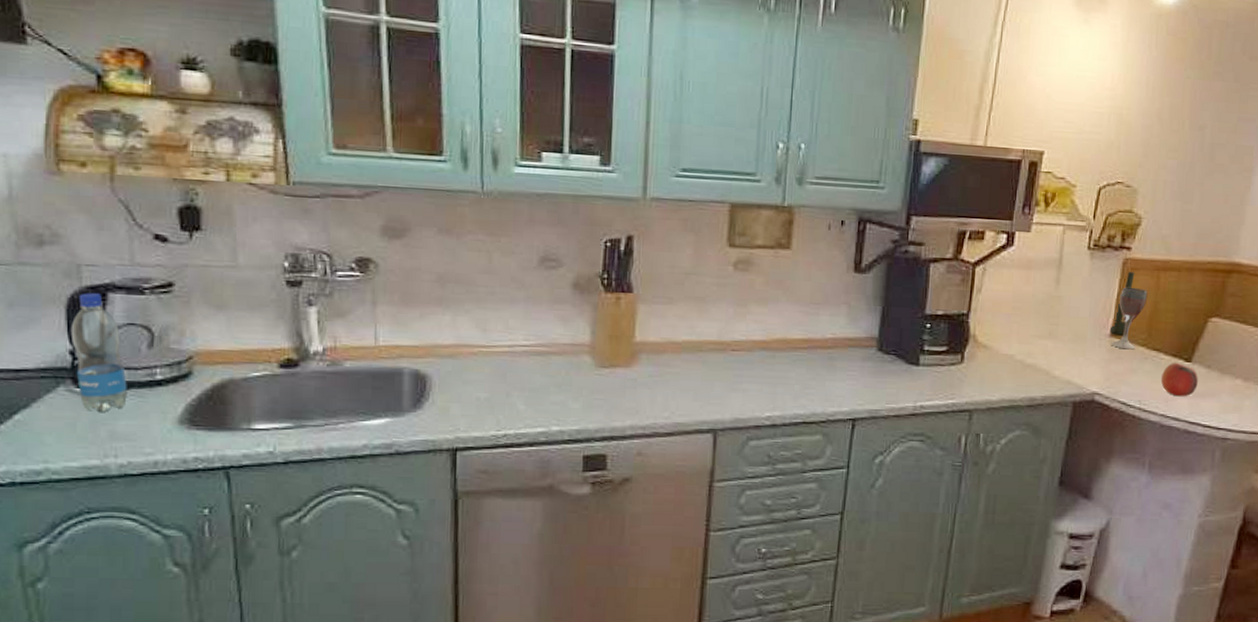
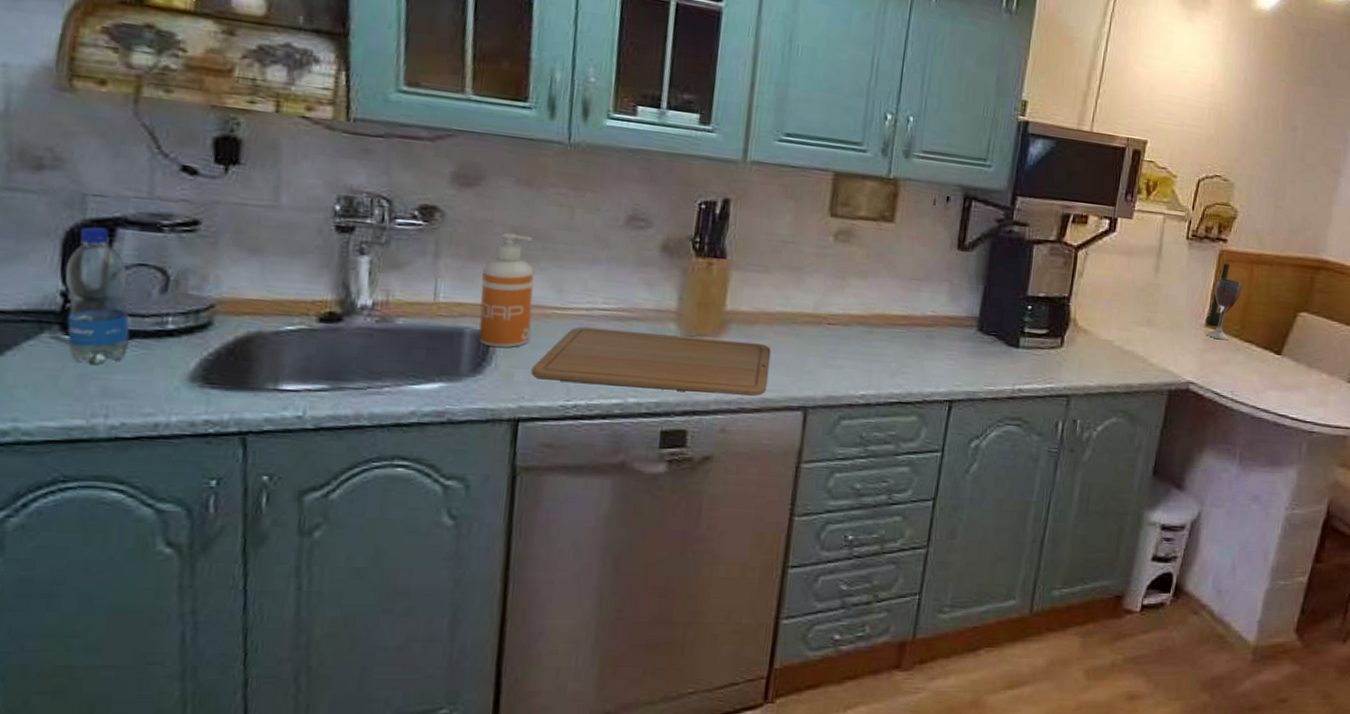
soap dispenser: none [415,279,461,385] -> present [478,232,535,348]
chopping board: none [464,362,680,422] -> present [531,326,771,397]
fruit: present [1160,362,1198,397] -> none [1252,354,1287,389]

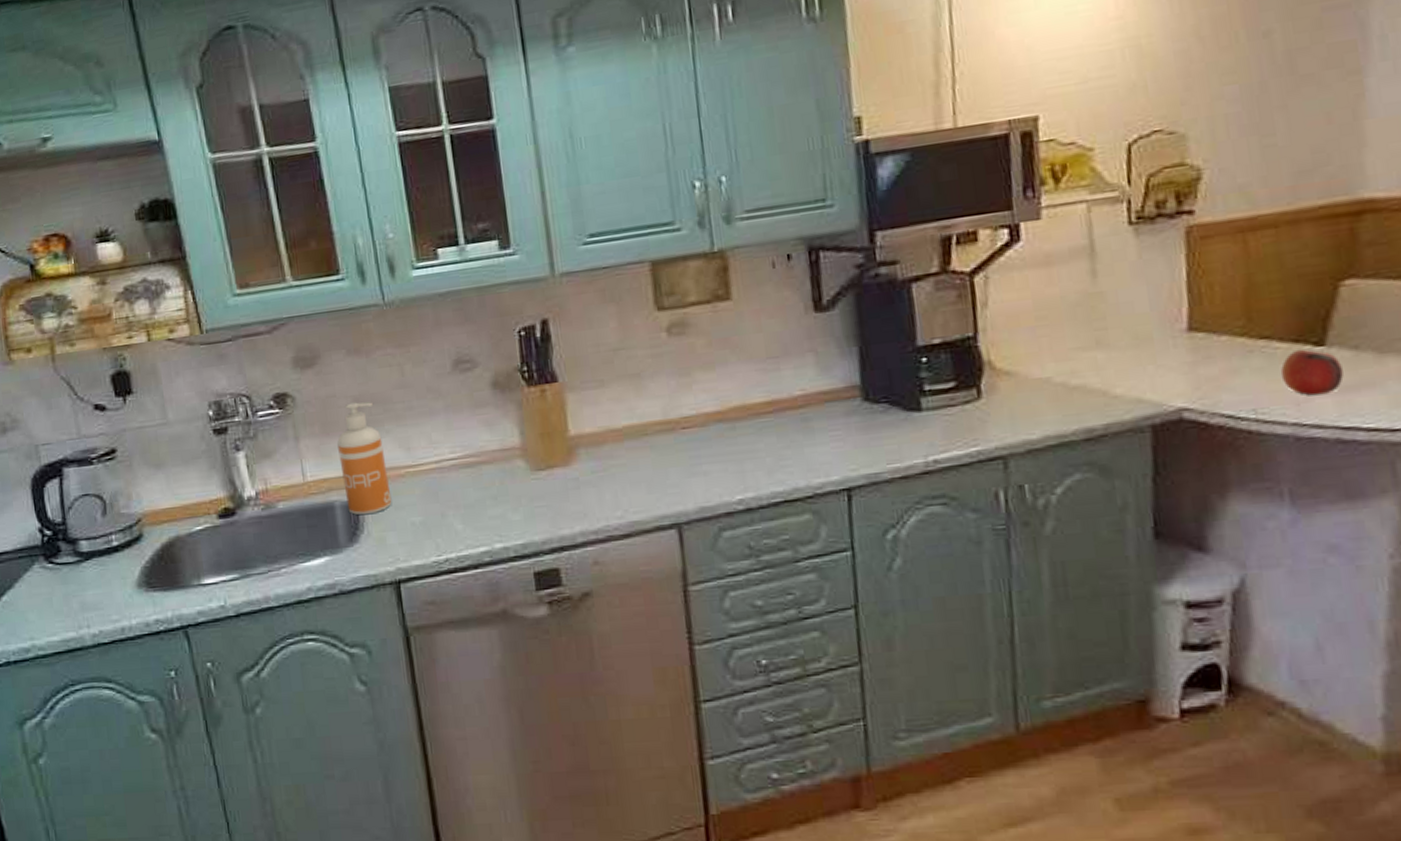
bottle: present [64,226,130,366] -> none [37,470,91,586]
chopping board: present [531,326,771,397] -> none [399,464,632,539]
wine bottle: present [1205,263,1230,327] -> none [1184,241,1210,330]
cup: present [1206,278,1242,341] -> none [1191,260,1235,345]
fruit: none [1252,354,1287,389] -> present [1280,348,1344,395]

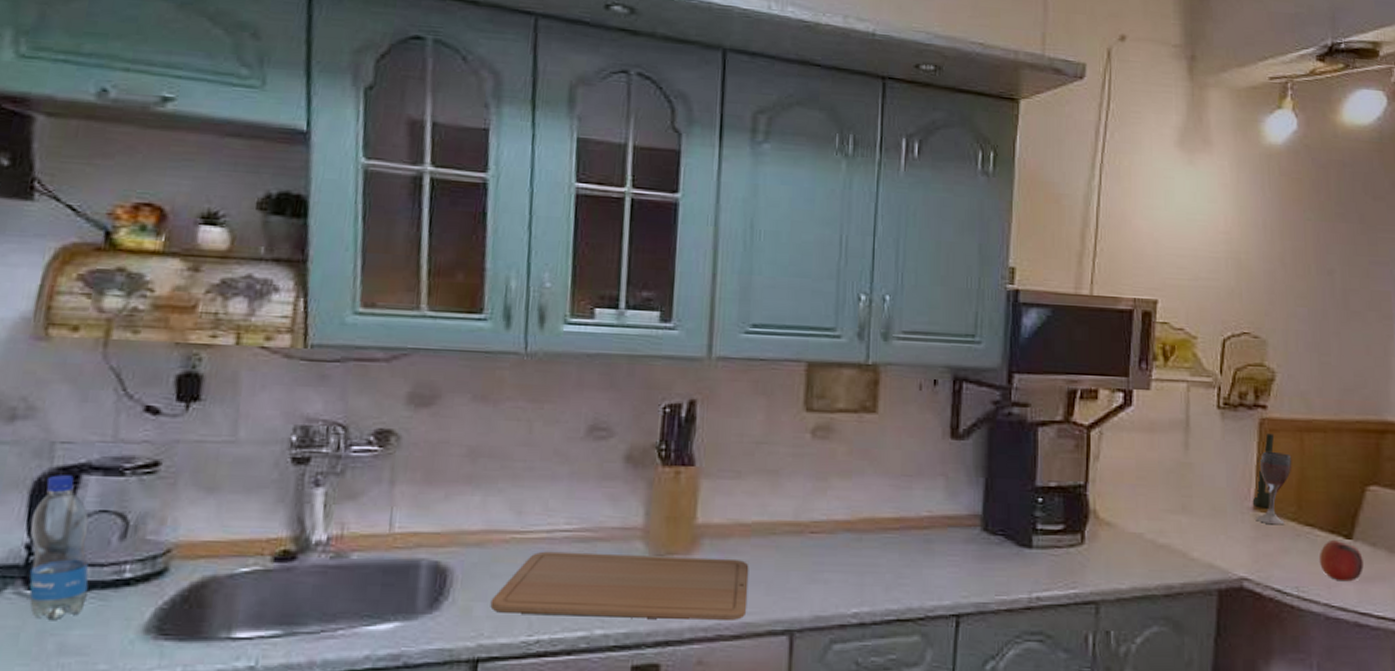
bottle: none [37,470,91,586] -> present [29,475,89,621]
soap dispenser: present [337,402,392,516] -> none [435,453,493,580]
chopping board: none [399,464,632,539] -> present [490,551,749,622]
wine bottle: none [1184,241,1210,330] -> present [1252,433,1275,510]
cup: none [1191,260,1235,345] -> present [1255,451,1292,525]

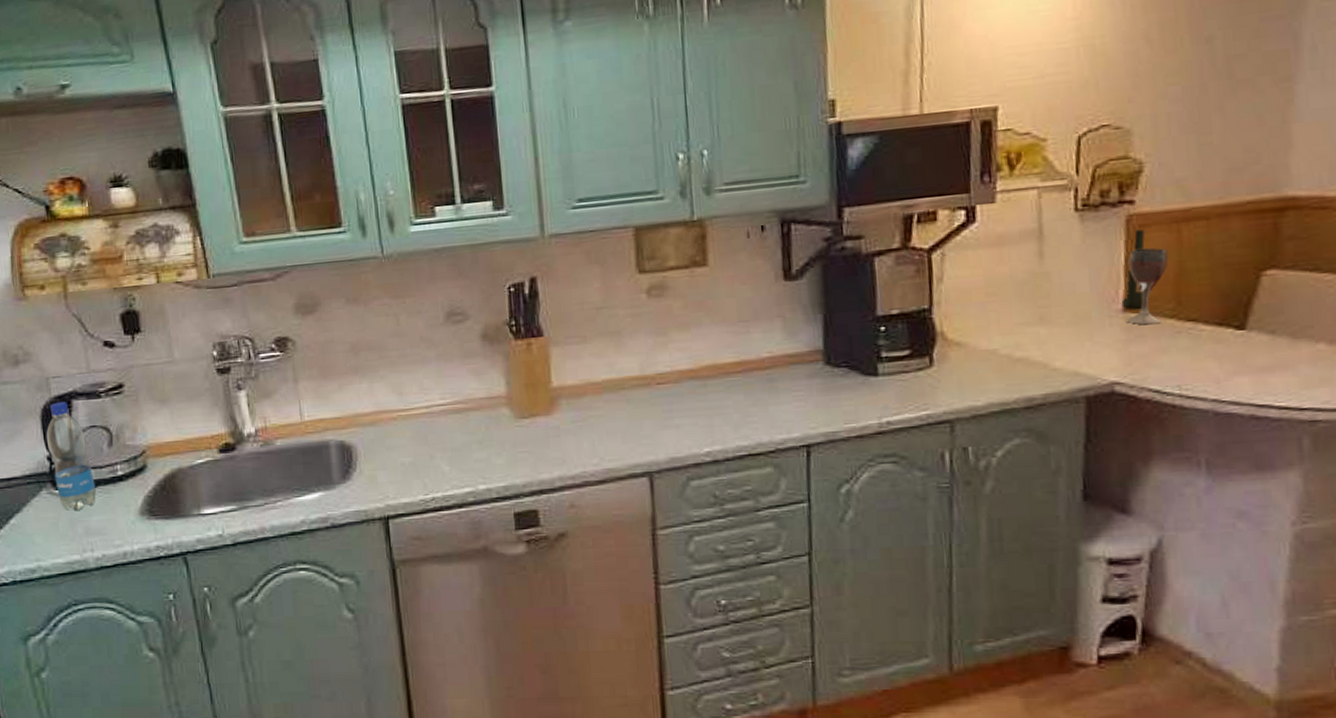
chopping board: present [490,551,749,622] -> none [390,415,607,478]
fruit: present [1319,539,1364,582] -> none [1204,332,1260,375]

